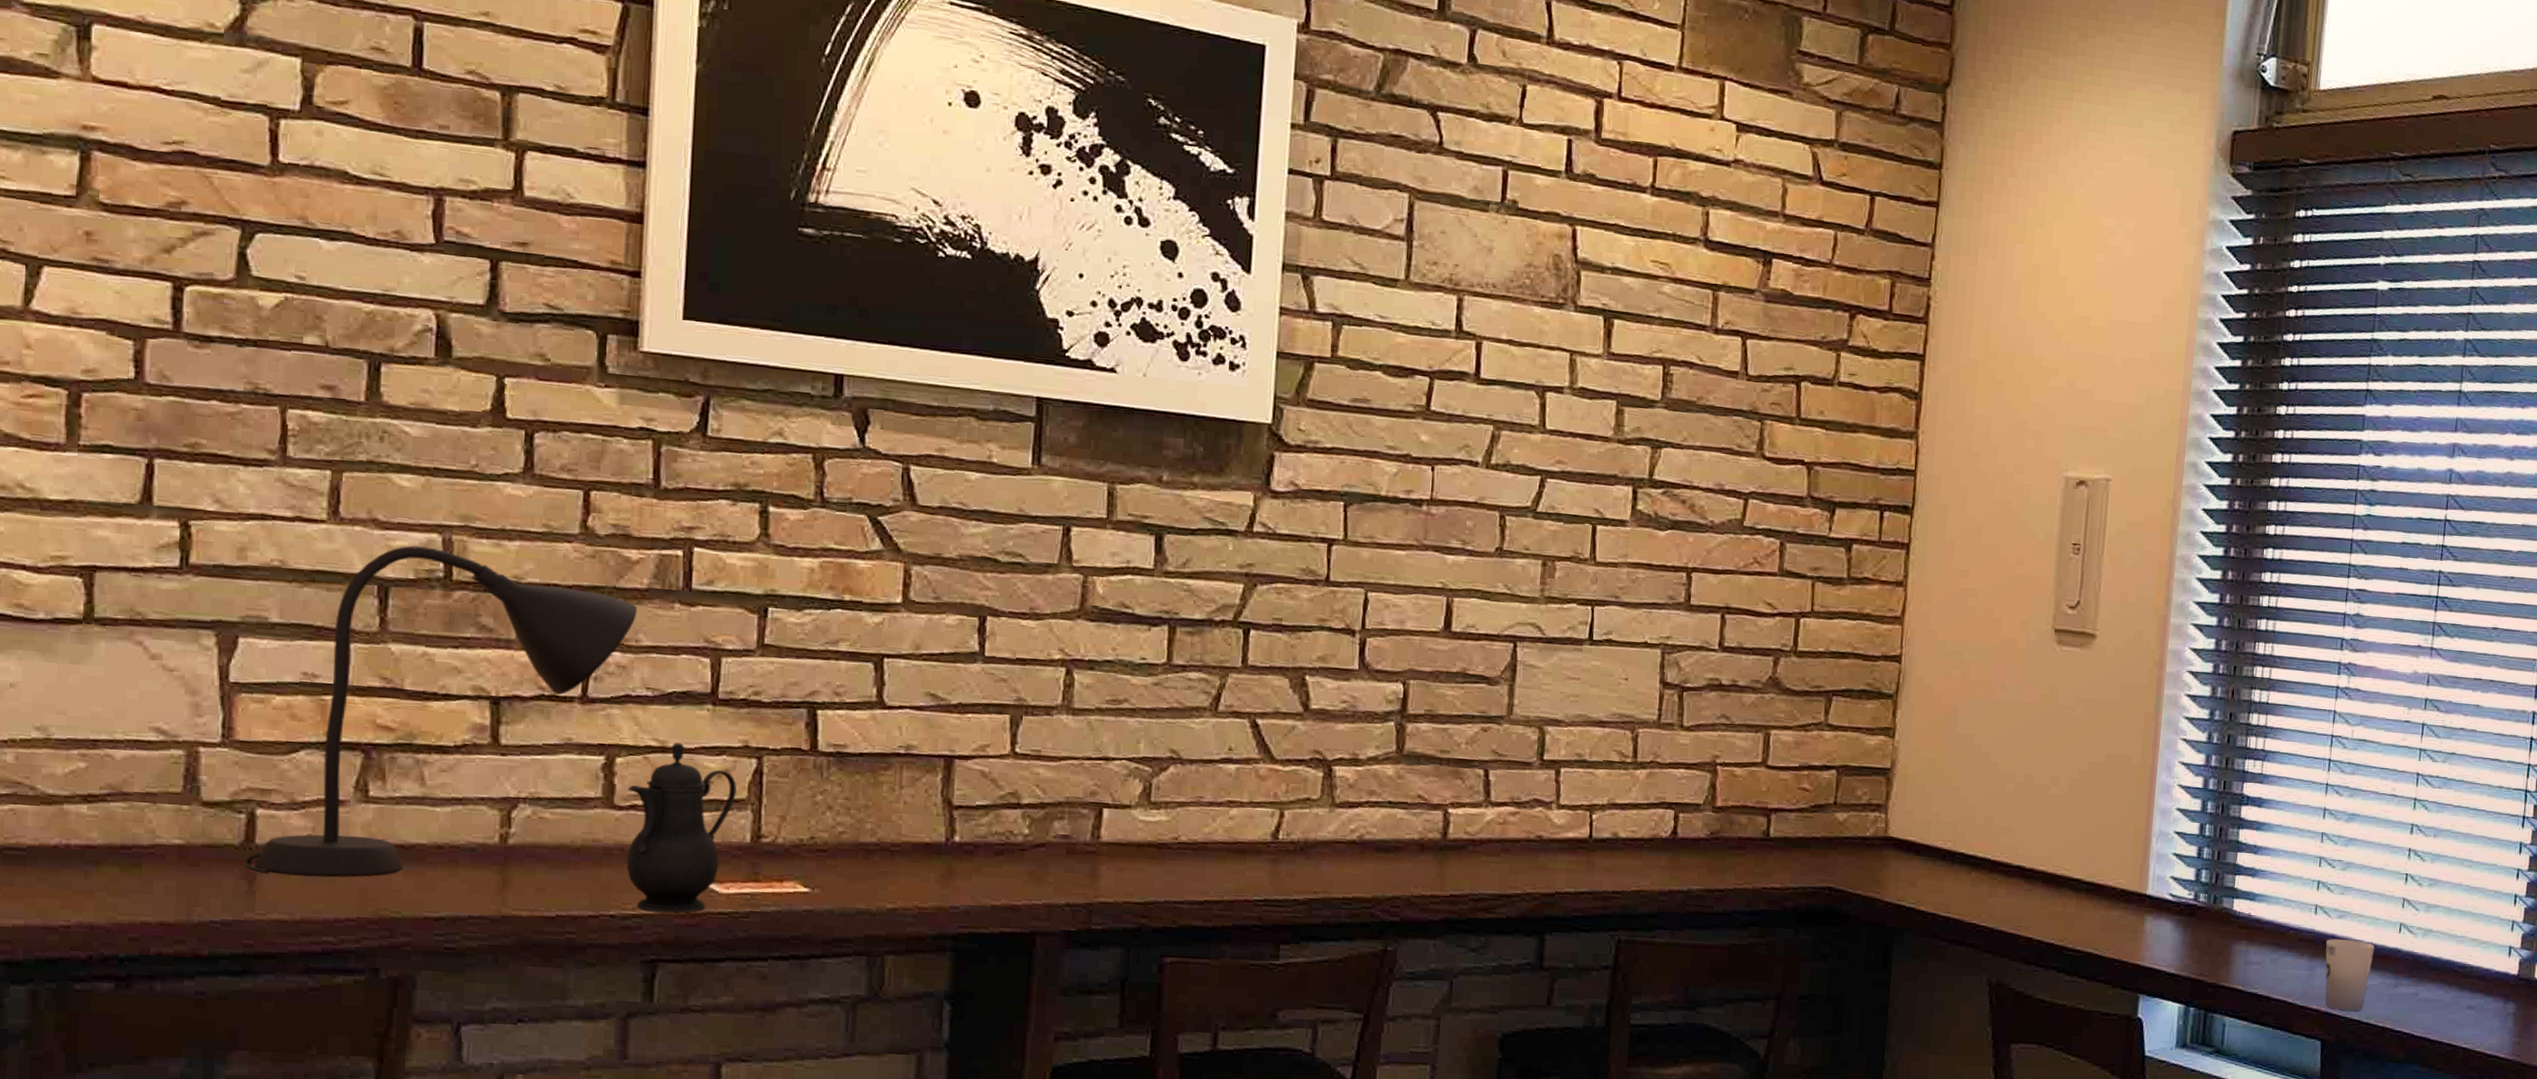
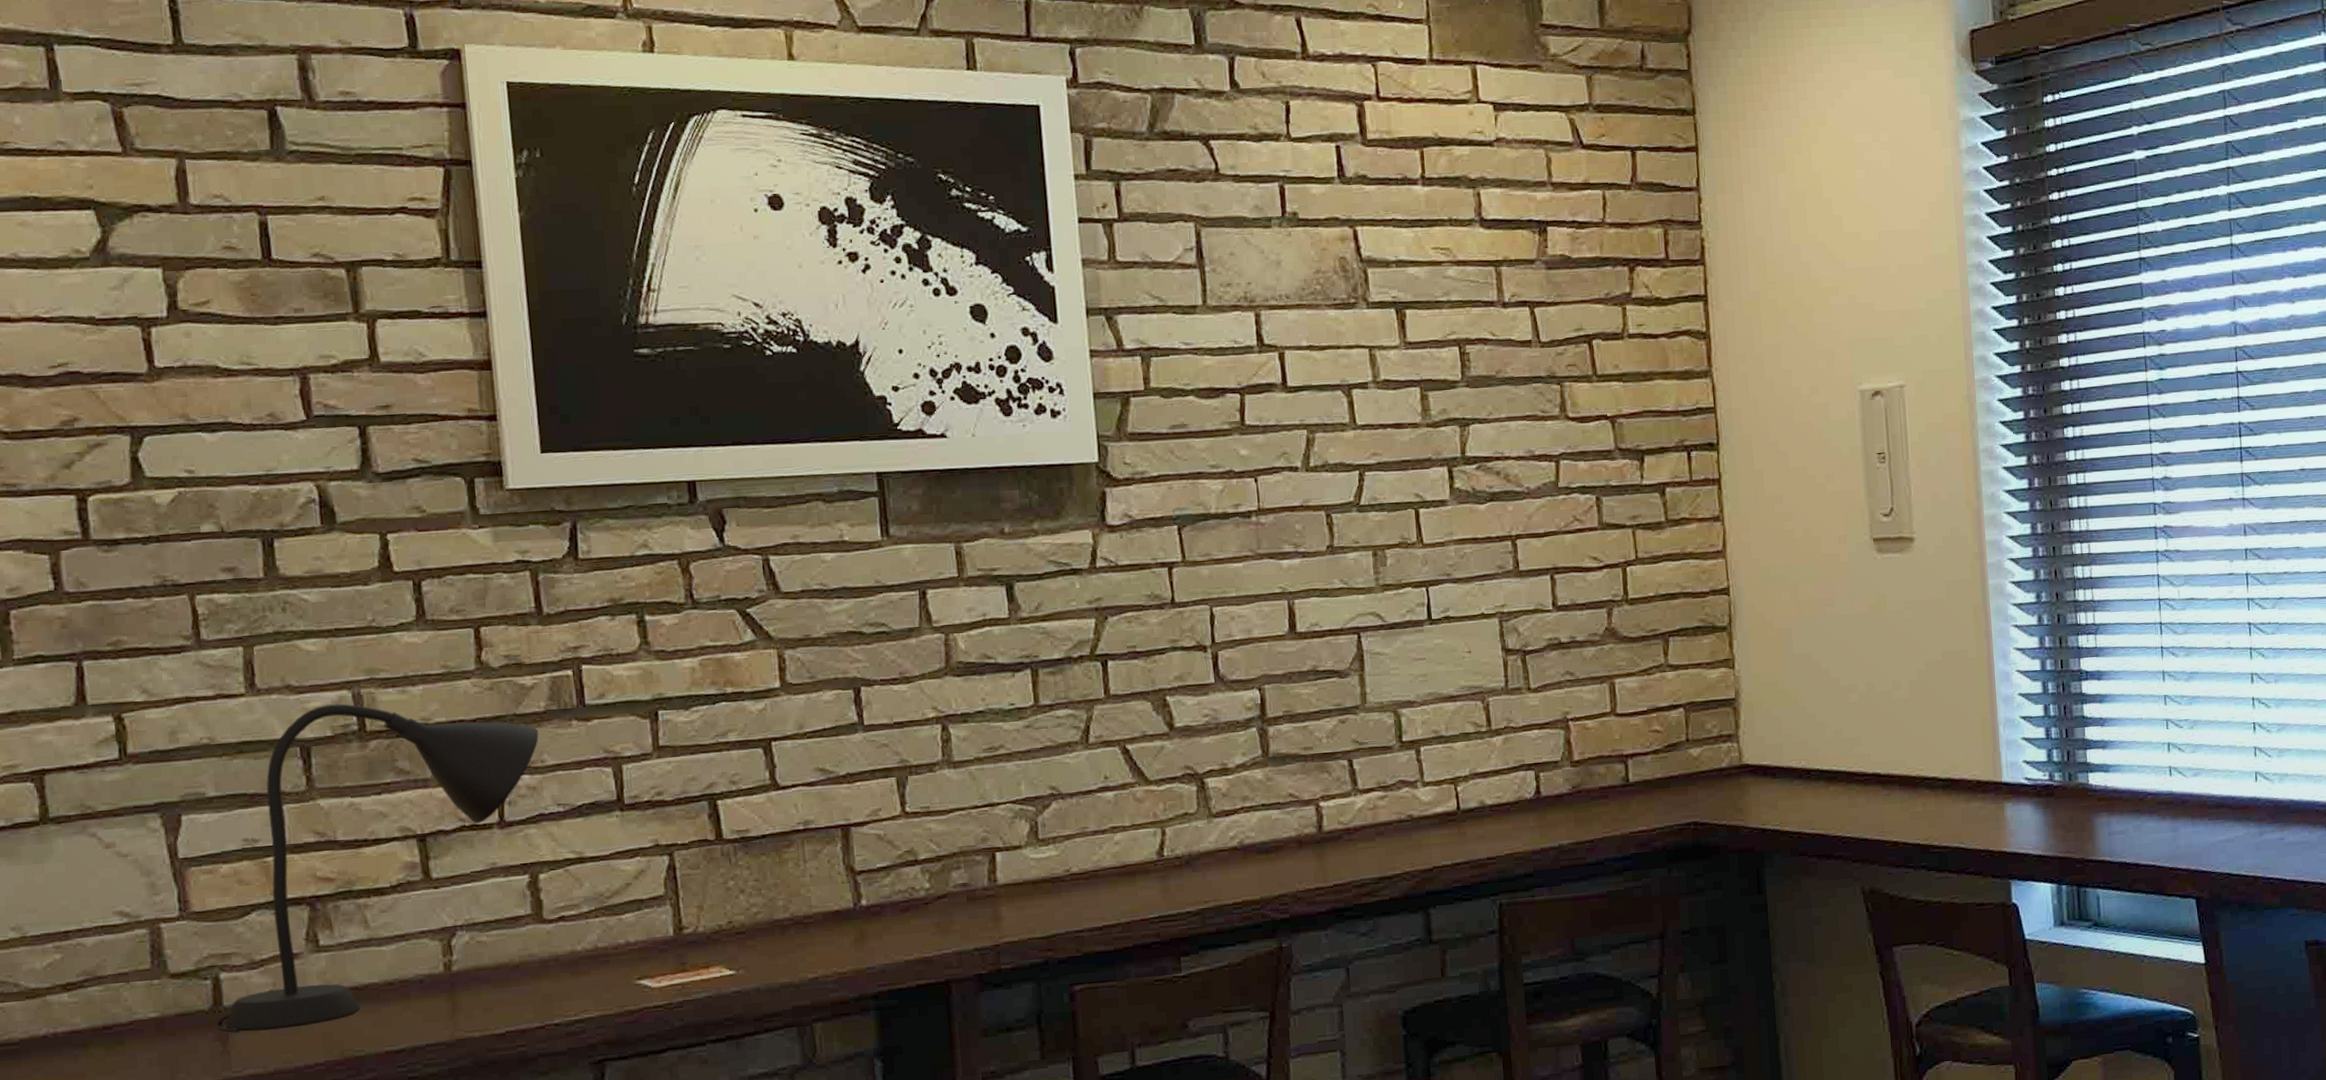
coffeepot: present [626,743,737,913] -> none [554,851,654,1015]
cup: present [2325,939,2375,1011] -> none [2185,795,2234,866]

